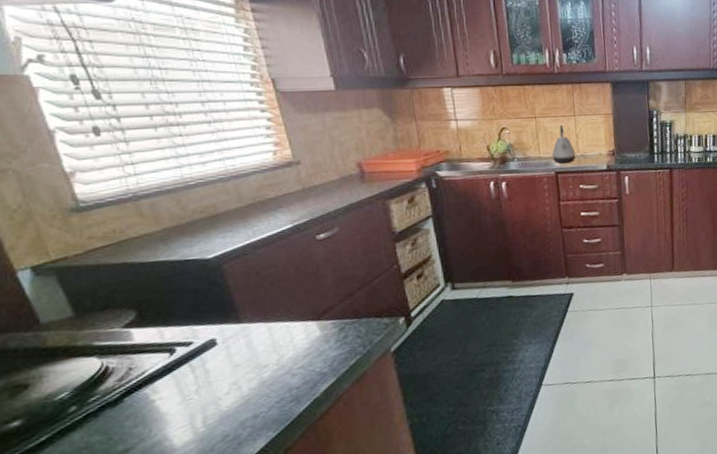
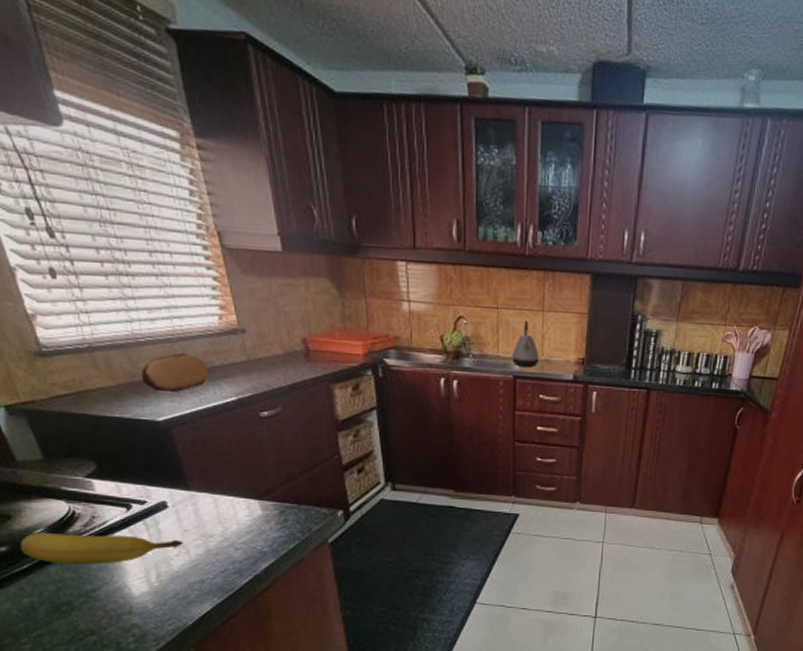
fruit: none [38,376,234,429] -> present [20,532,183,564]
bread loaf: none [191,189,263,230] -> present [142,352,209,393]

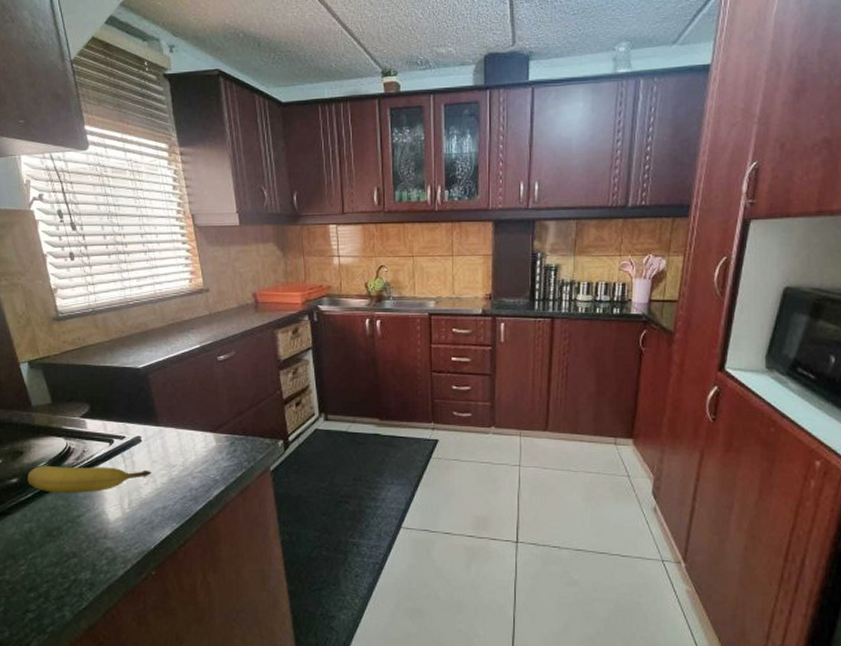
bread loaf: present [142,352,209,393] -> none [129,311,180,344]
kettle: present [511,320,540,367] -> none [426,264,451,305]

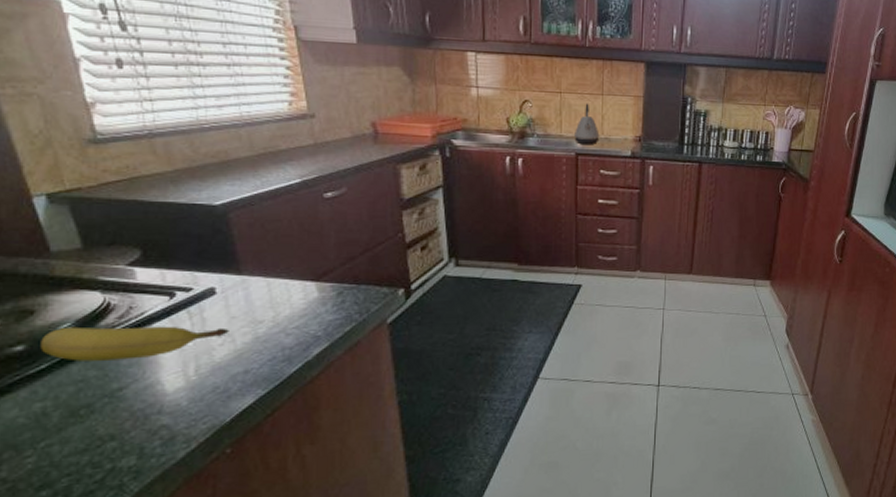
kettle: none [426,264,451,305] -> present [573,103,600,145]

